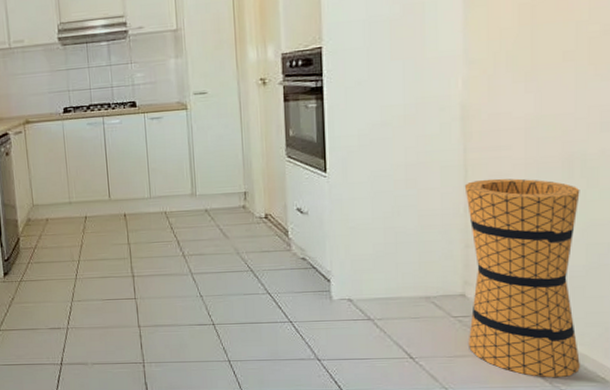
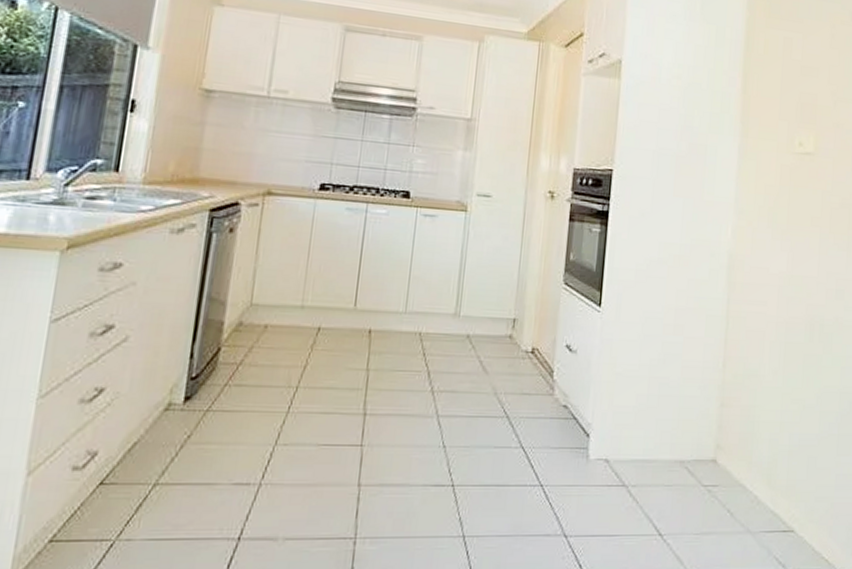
trash bin: present [464,178,580,378] -> none [715,333,818,560]

